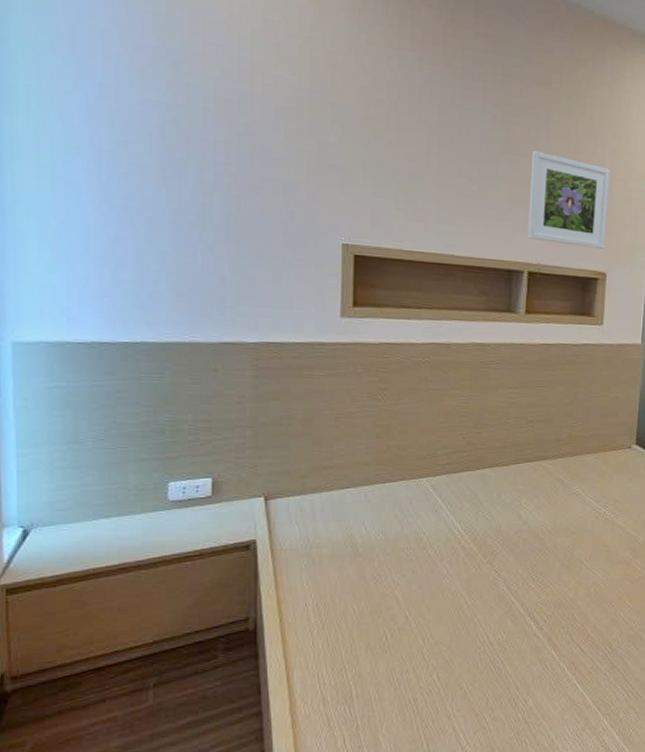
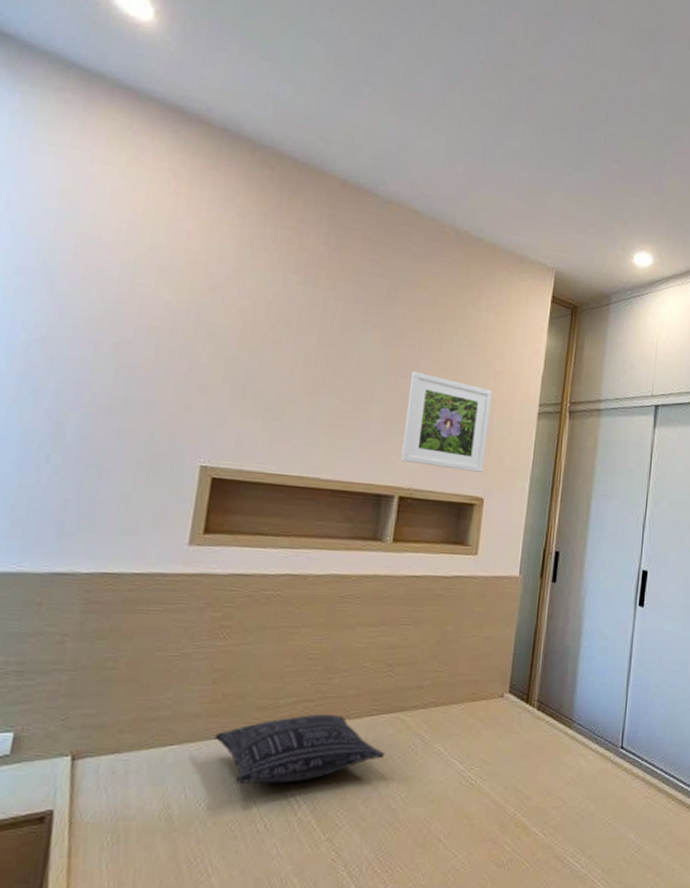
pillow: none [384,462,532,520] -> present [214,713,385,785]

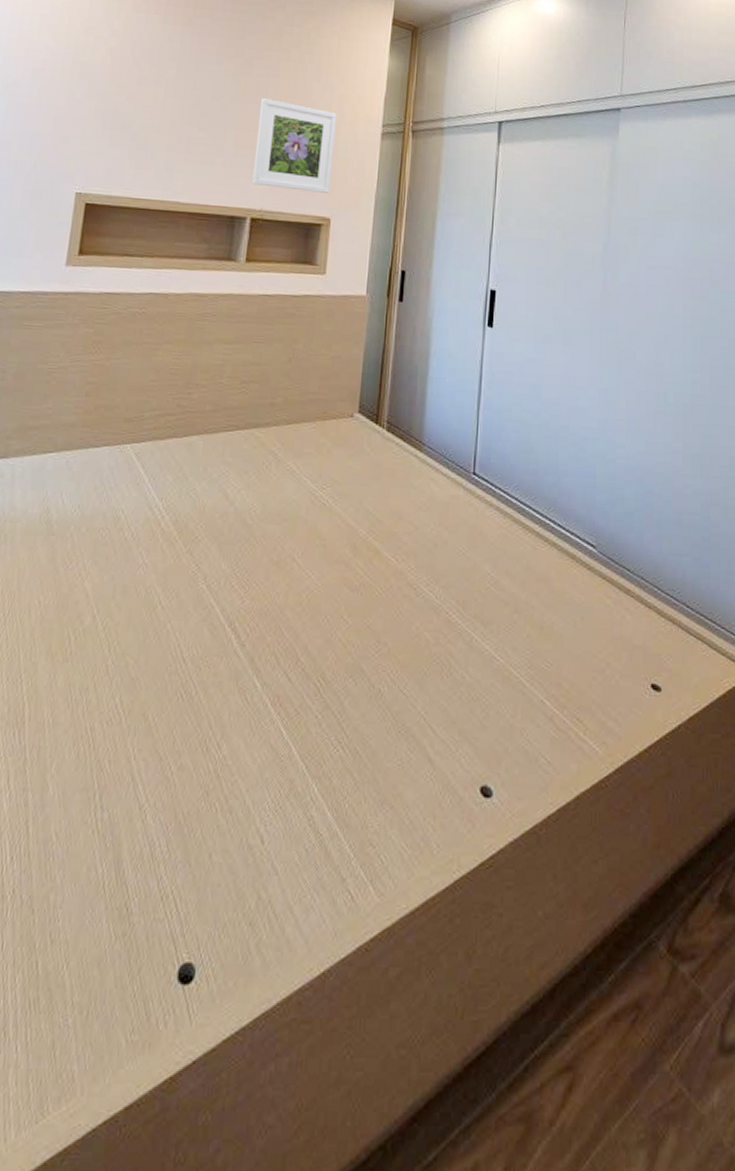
pillow: present [214,713,385,785] -> none [87,427,241,494]

